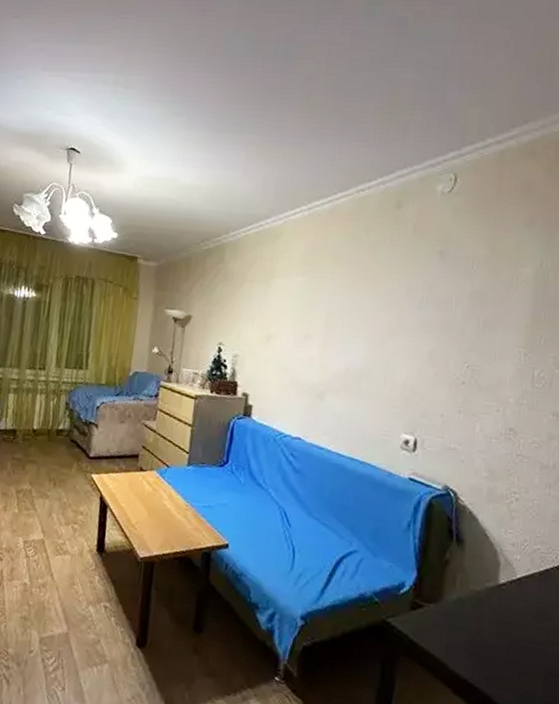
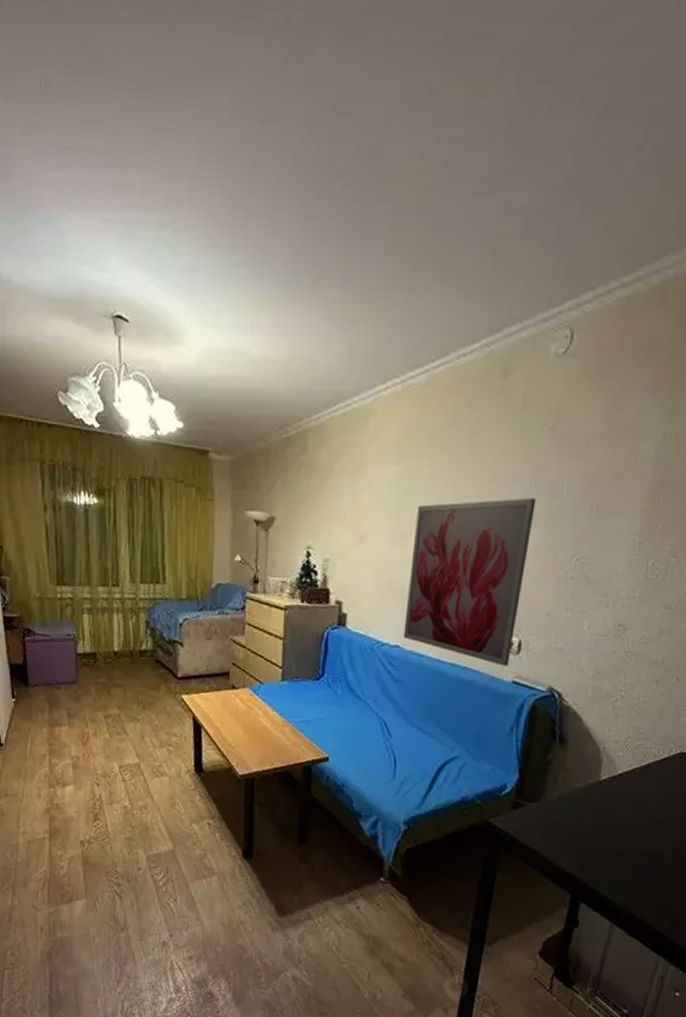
wall art: none [304,309,428,464] -> present [403,498,536,667]

